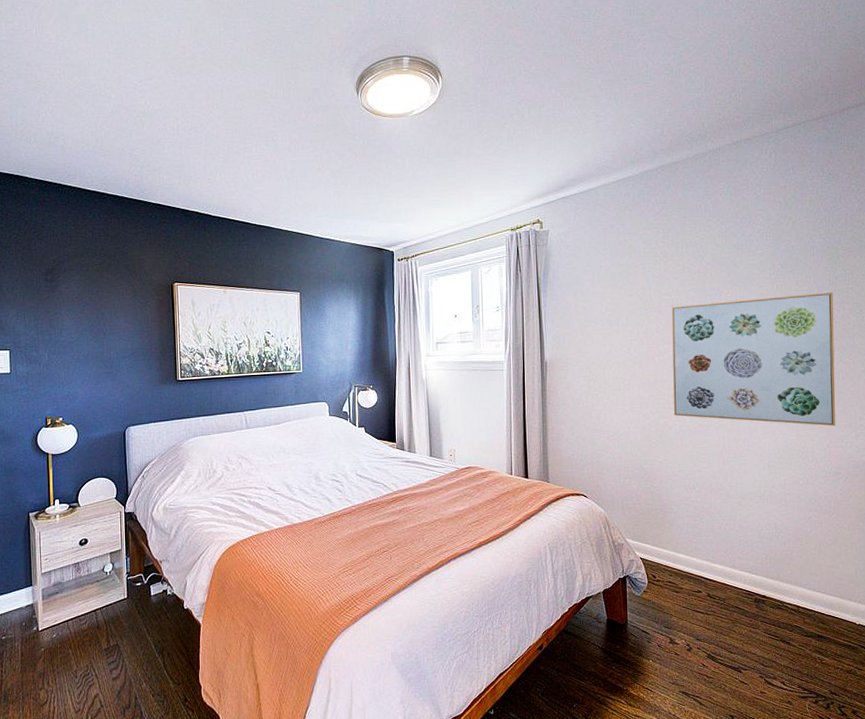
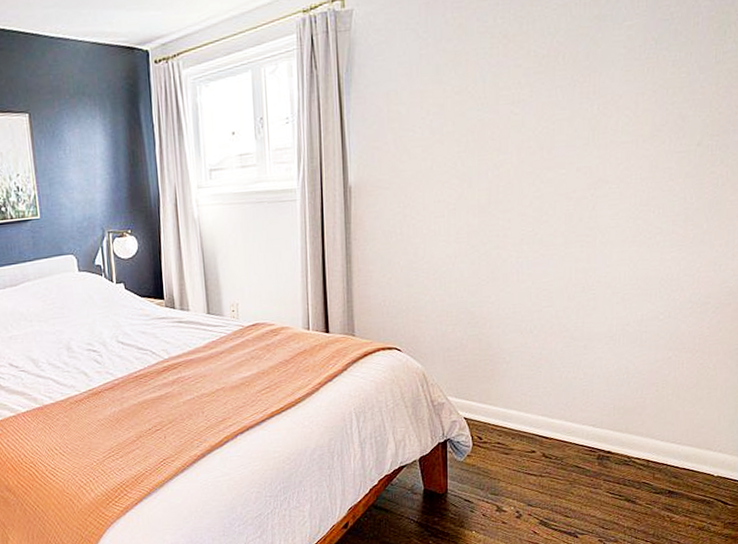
wall art: present [671,292,836,427] -> none [509,73,718,246]

